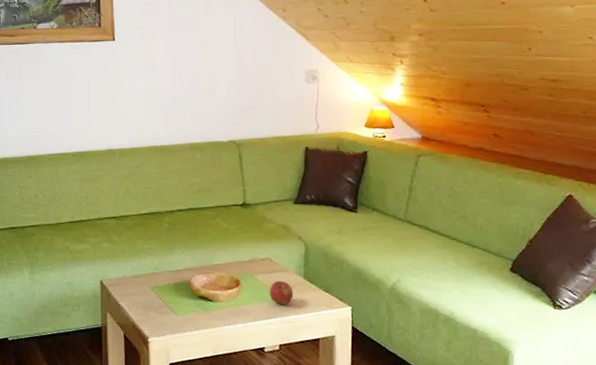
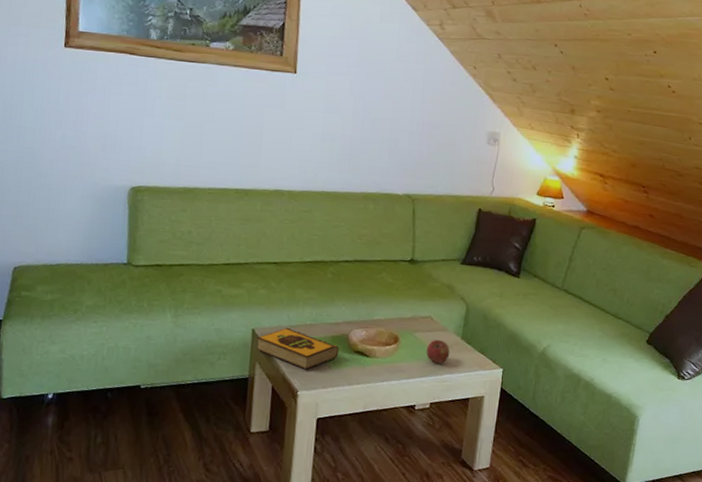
hardback book: none [105,277,183,317] -> present [256,327,339,370]

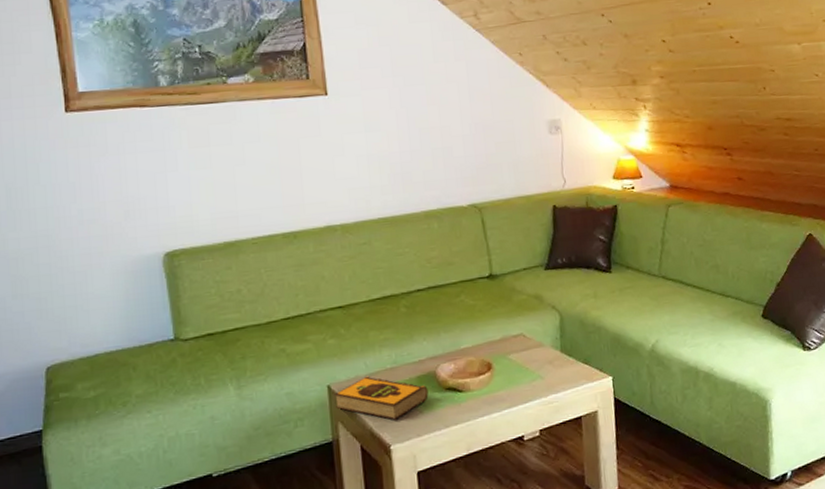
apple: present [426,340,450,364] -> none [524,358,551,385]

